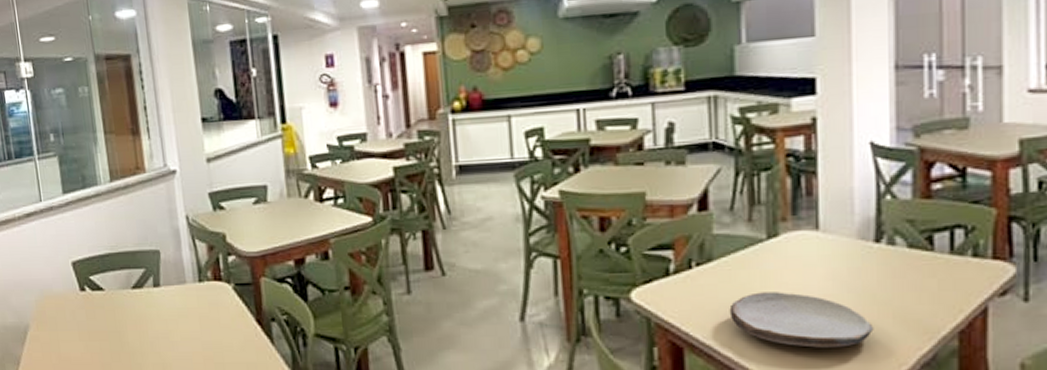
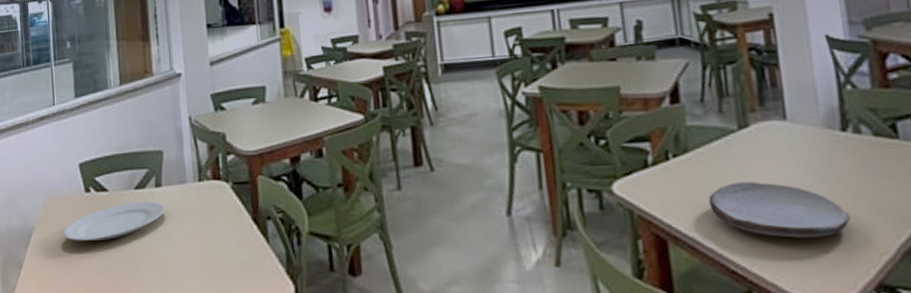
plate: none [59,301,165,339] -> present [63,201,165,241]

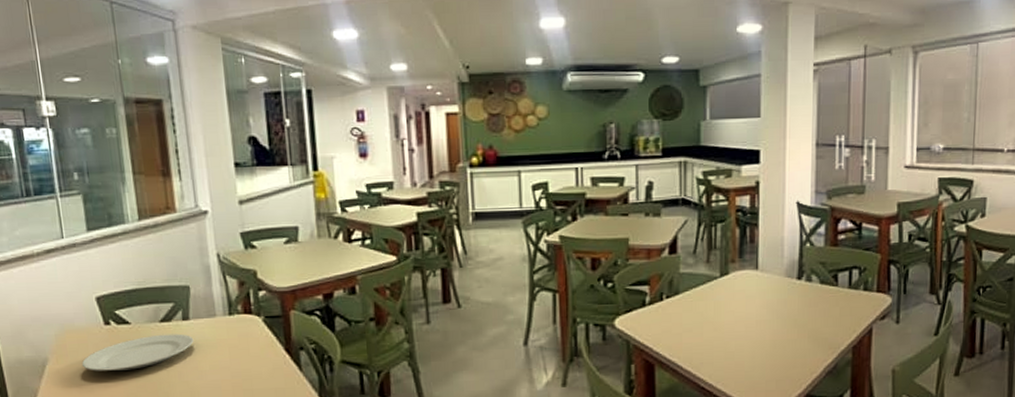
plate: present [708,182,851,238] -> none [690,318,794,362]

